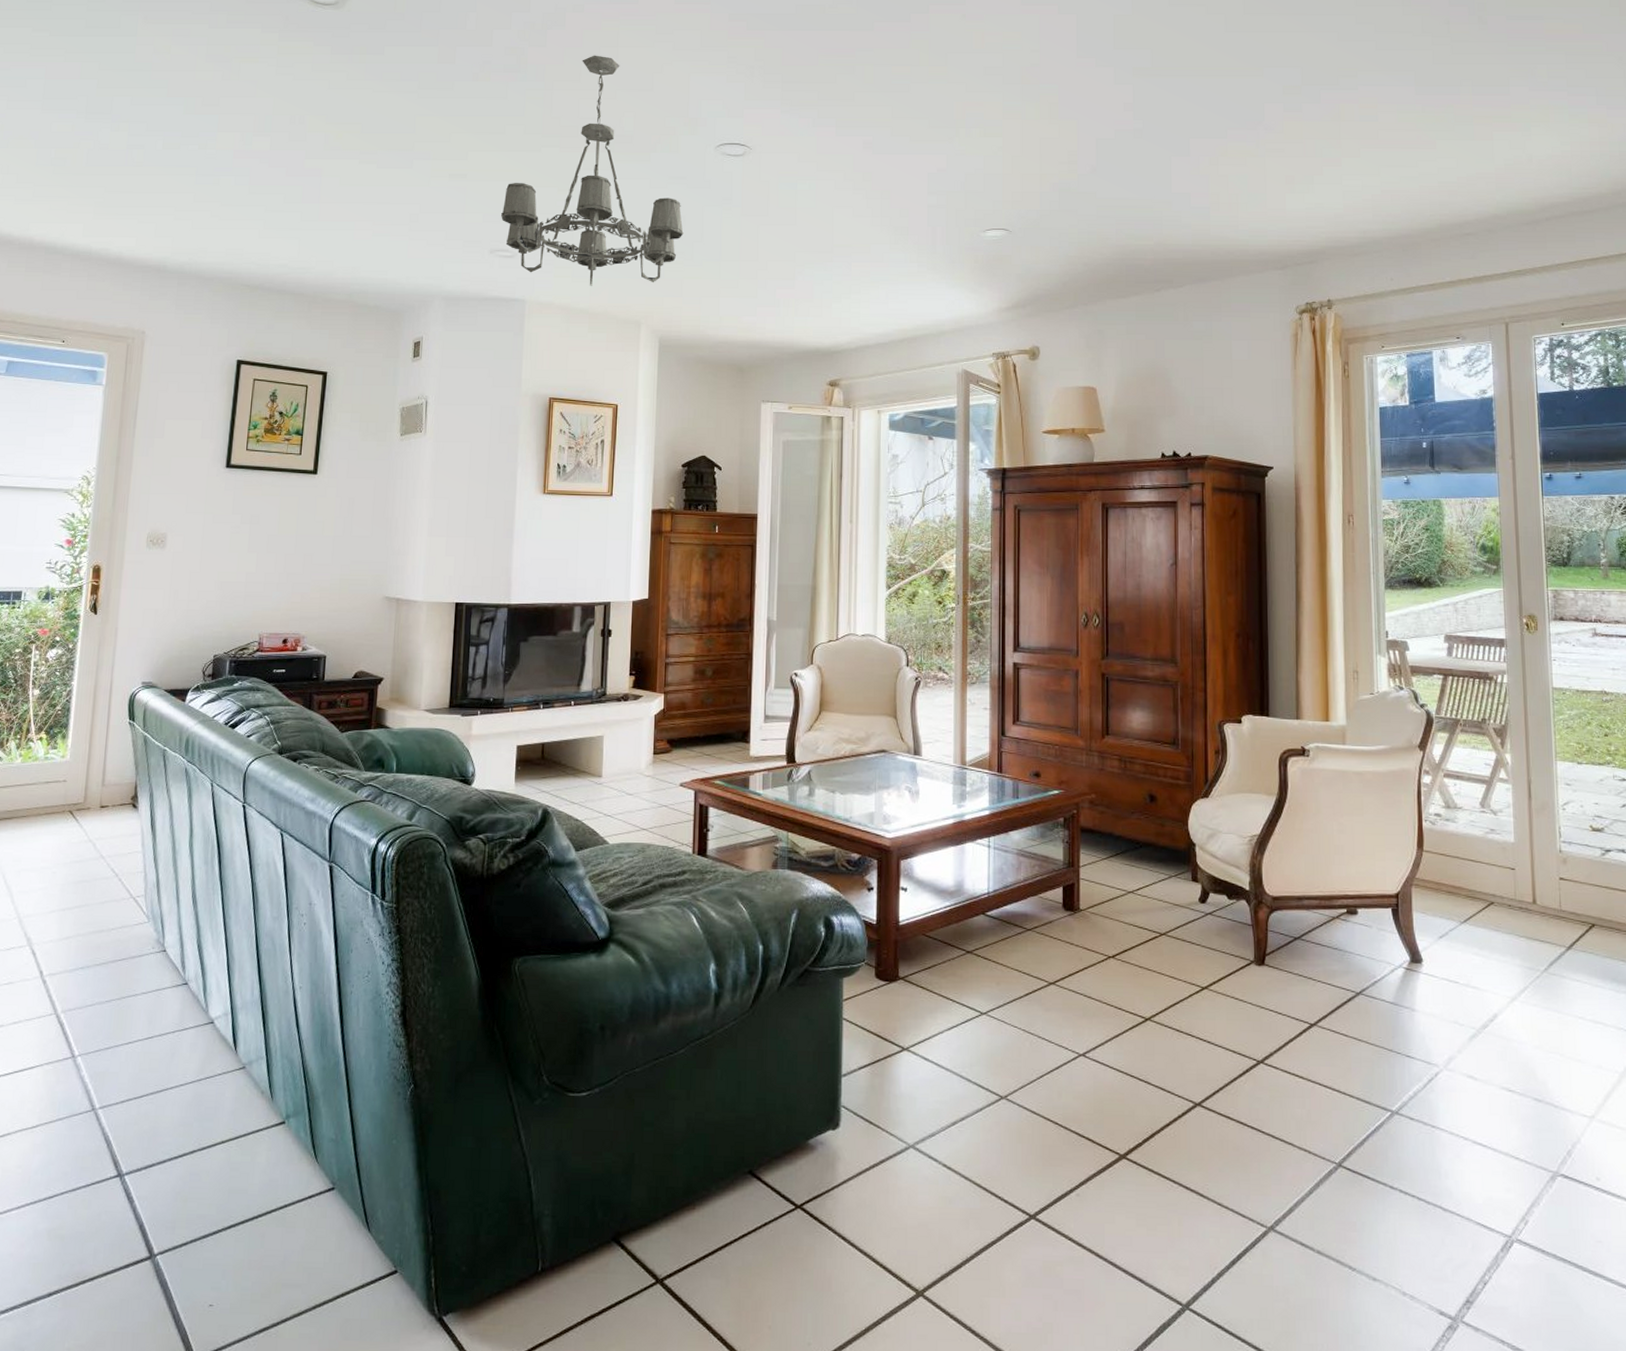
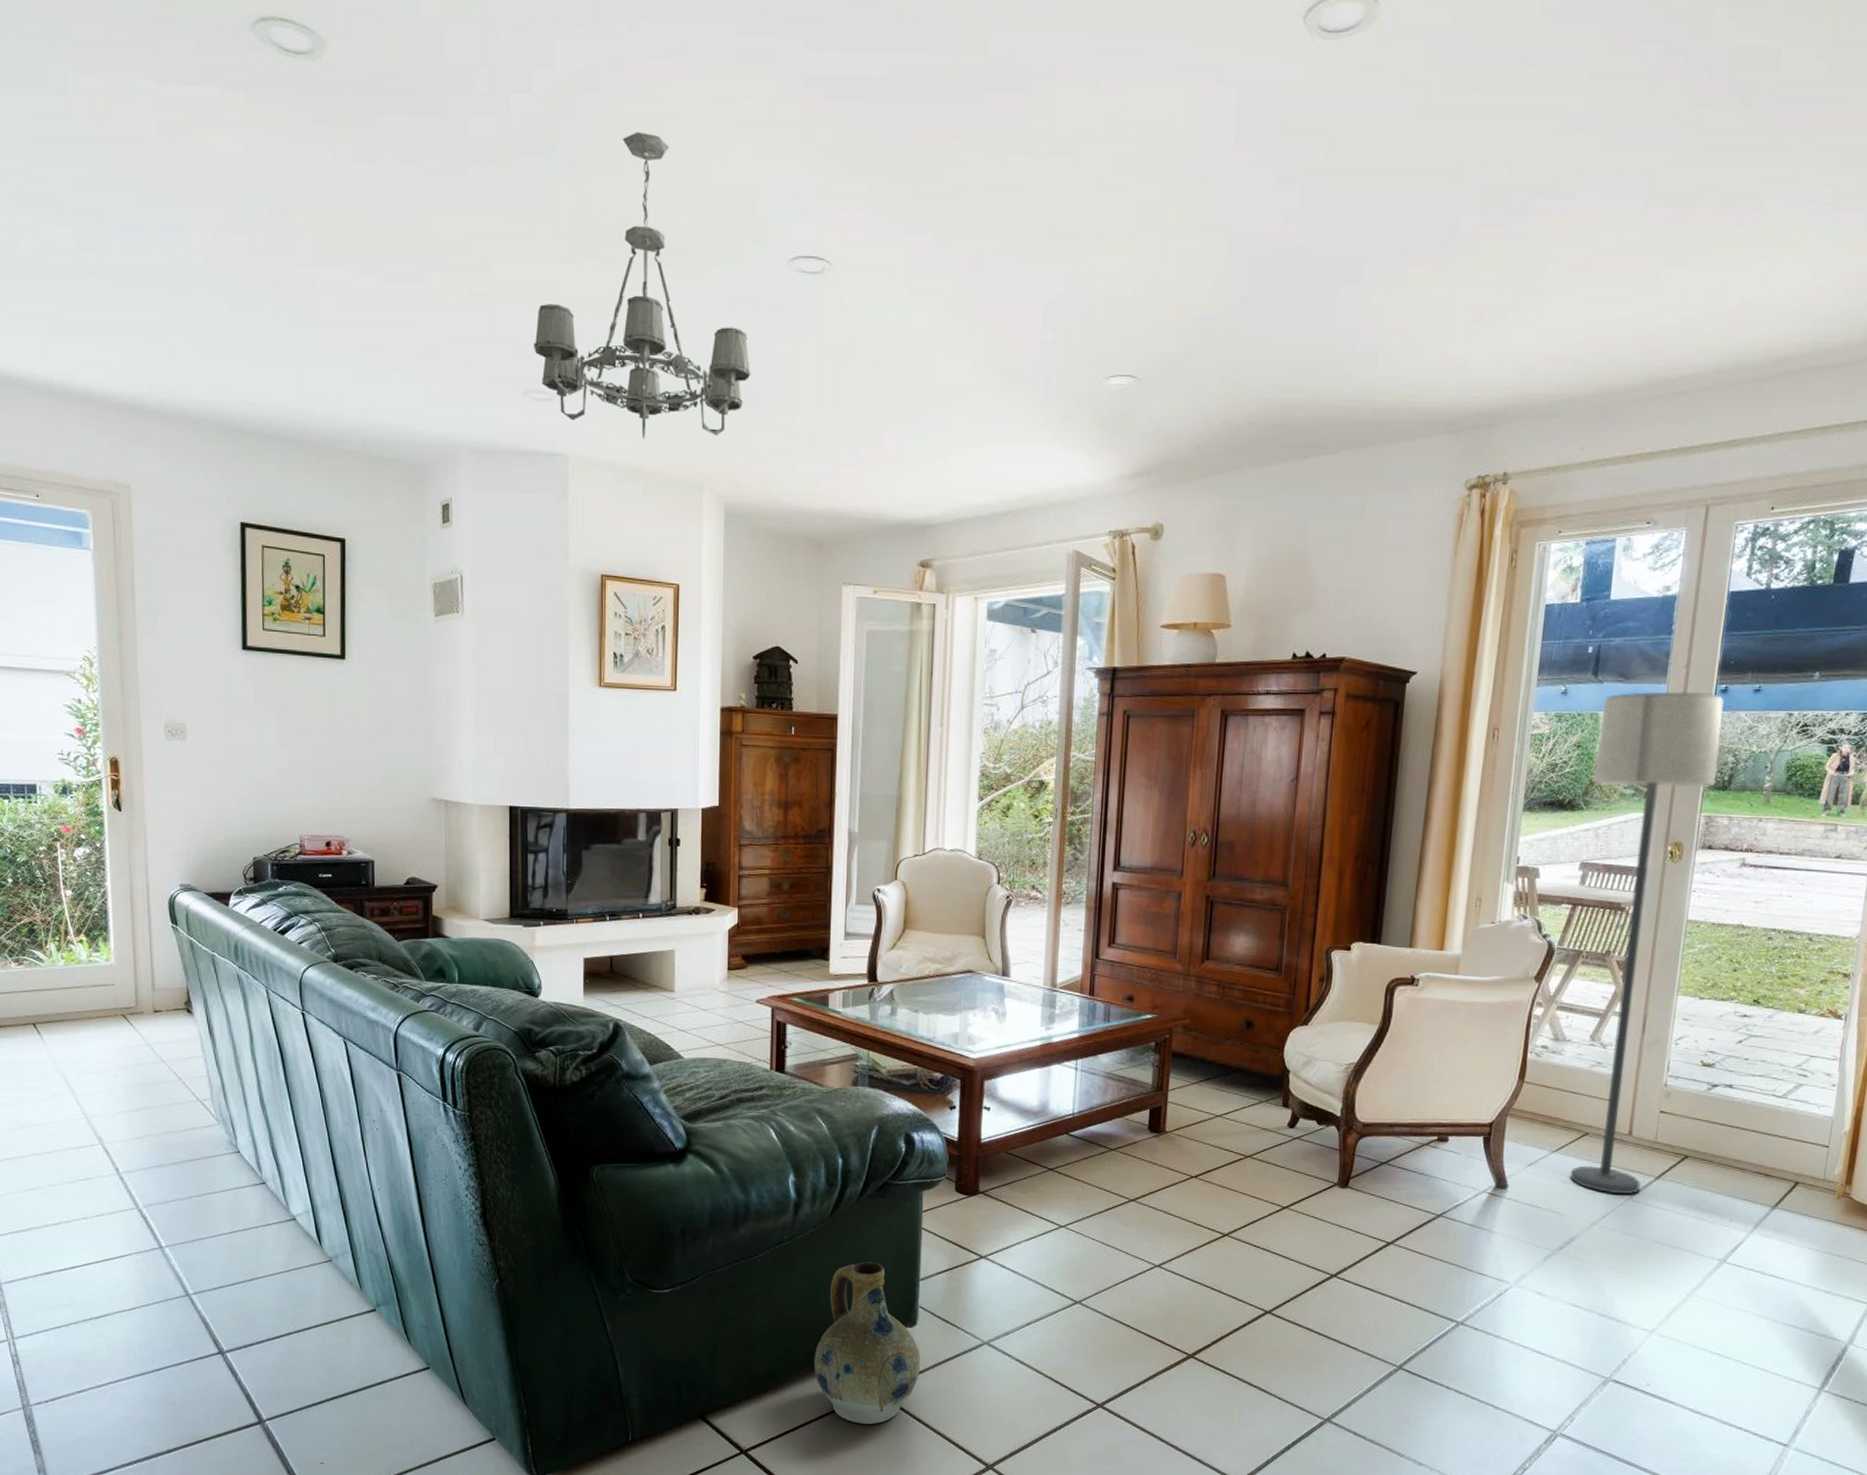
ceramic jug: none [734,1057,844,1245] -> present [813,1262,920,1424]
lamp: none [1443,480,1556,967] -> present [1570,691,1724,1195]

